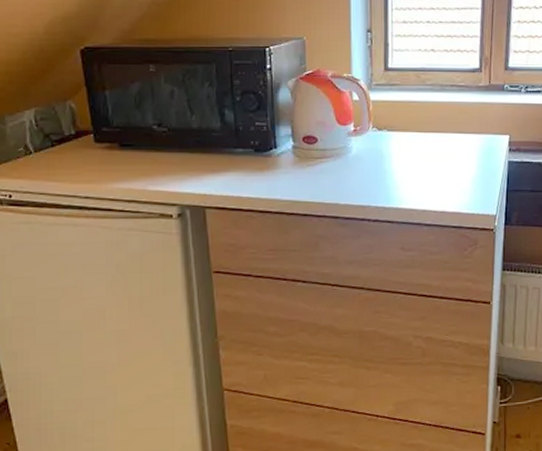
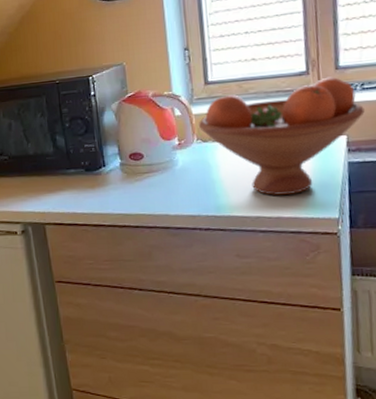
fruit bowl: none [376,76,526,189] -> present [199,77,365,195]

